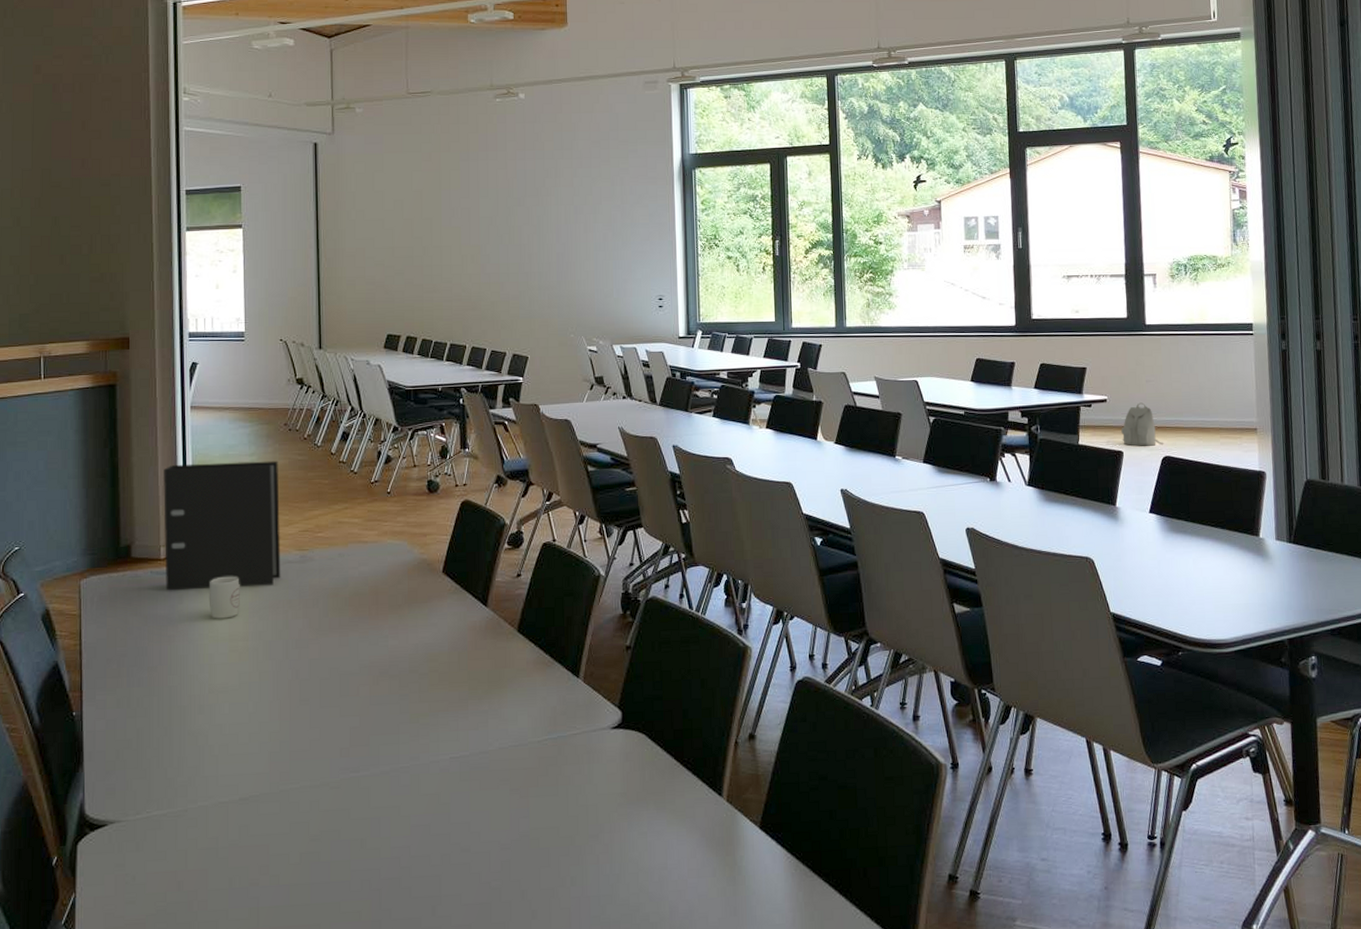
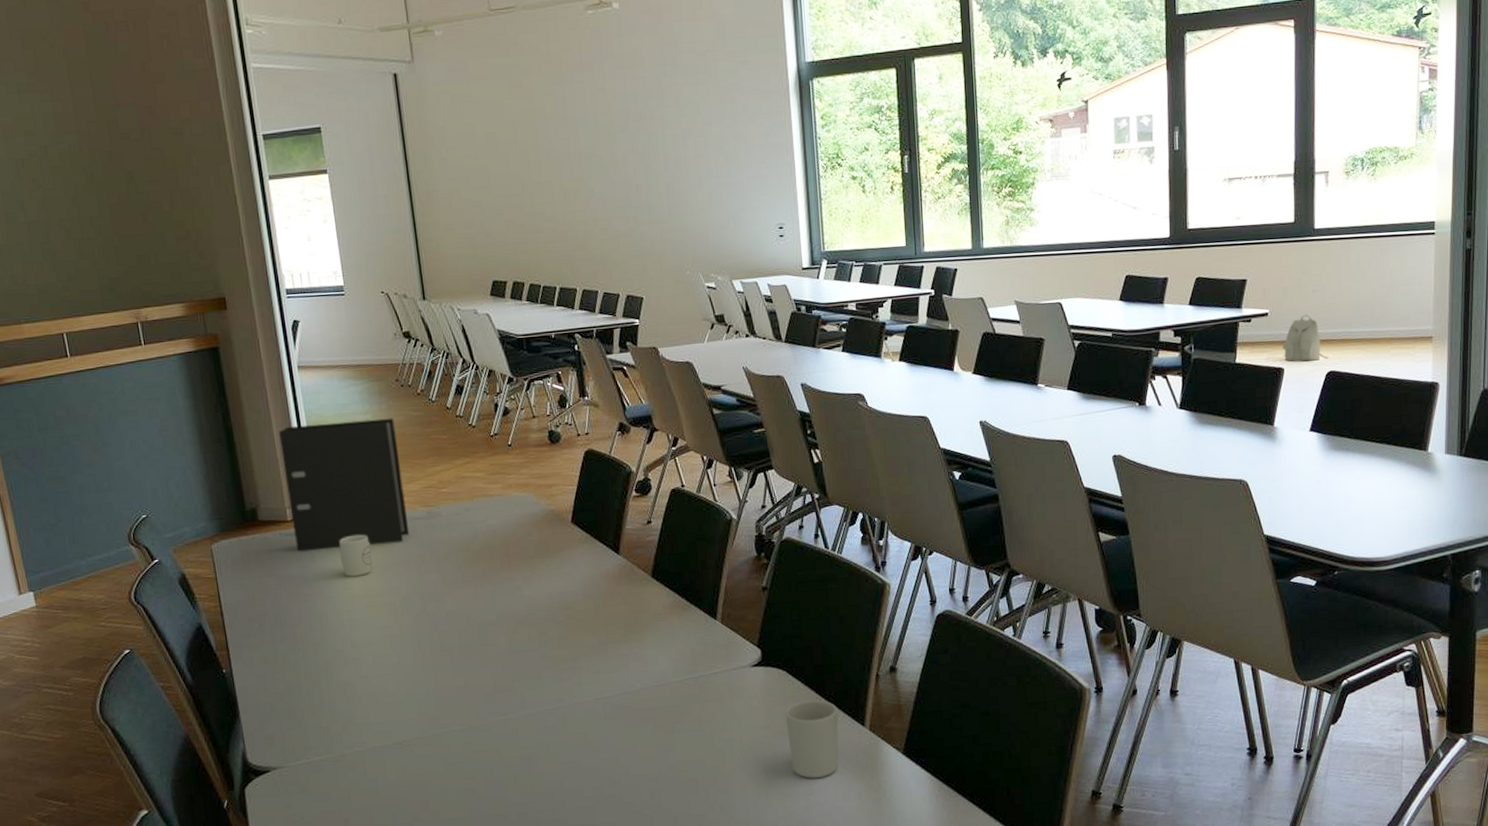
mug: none [642,766,696,852] -> present [785,700,839,778]

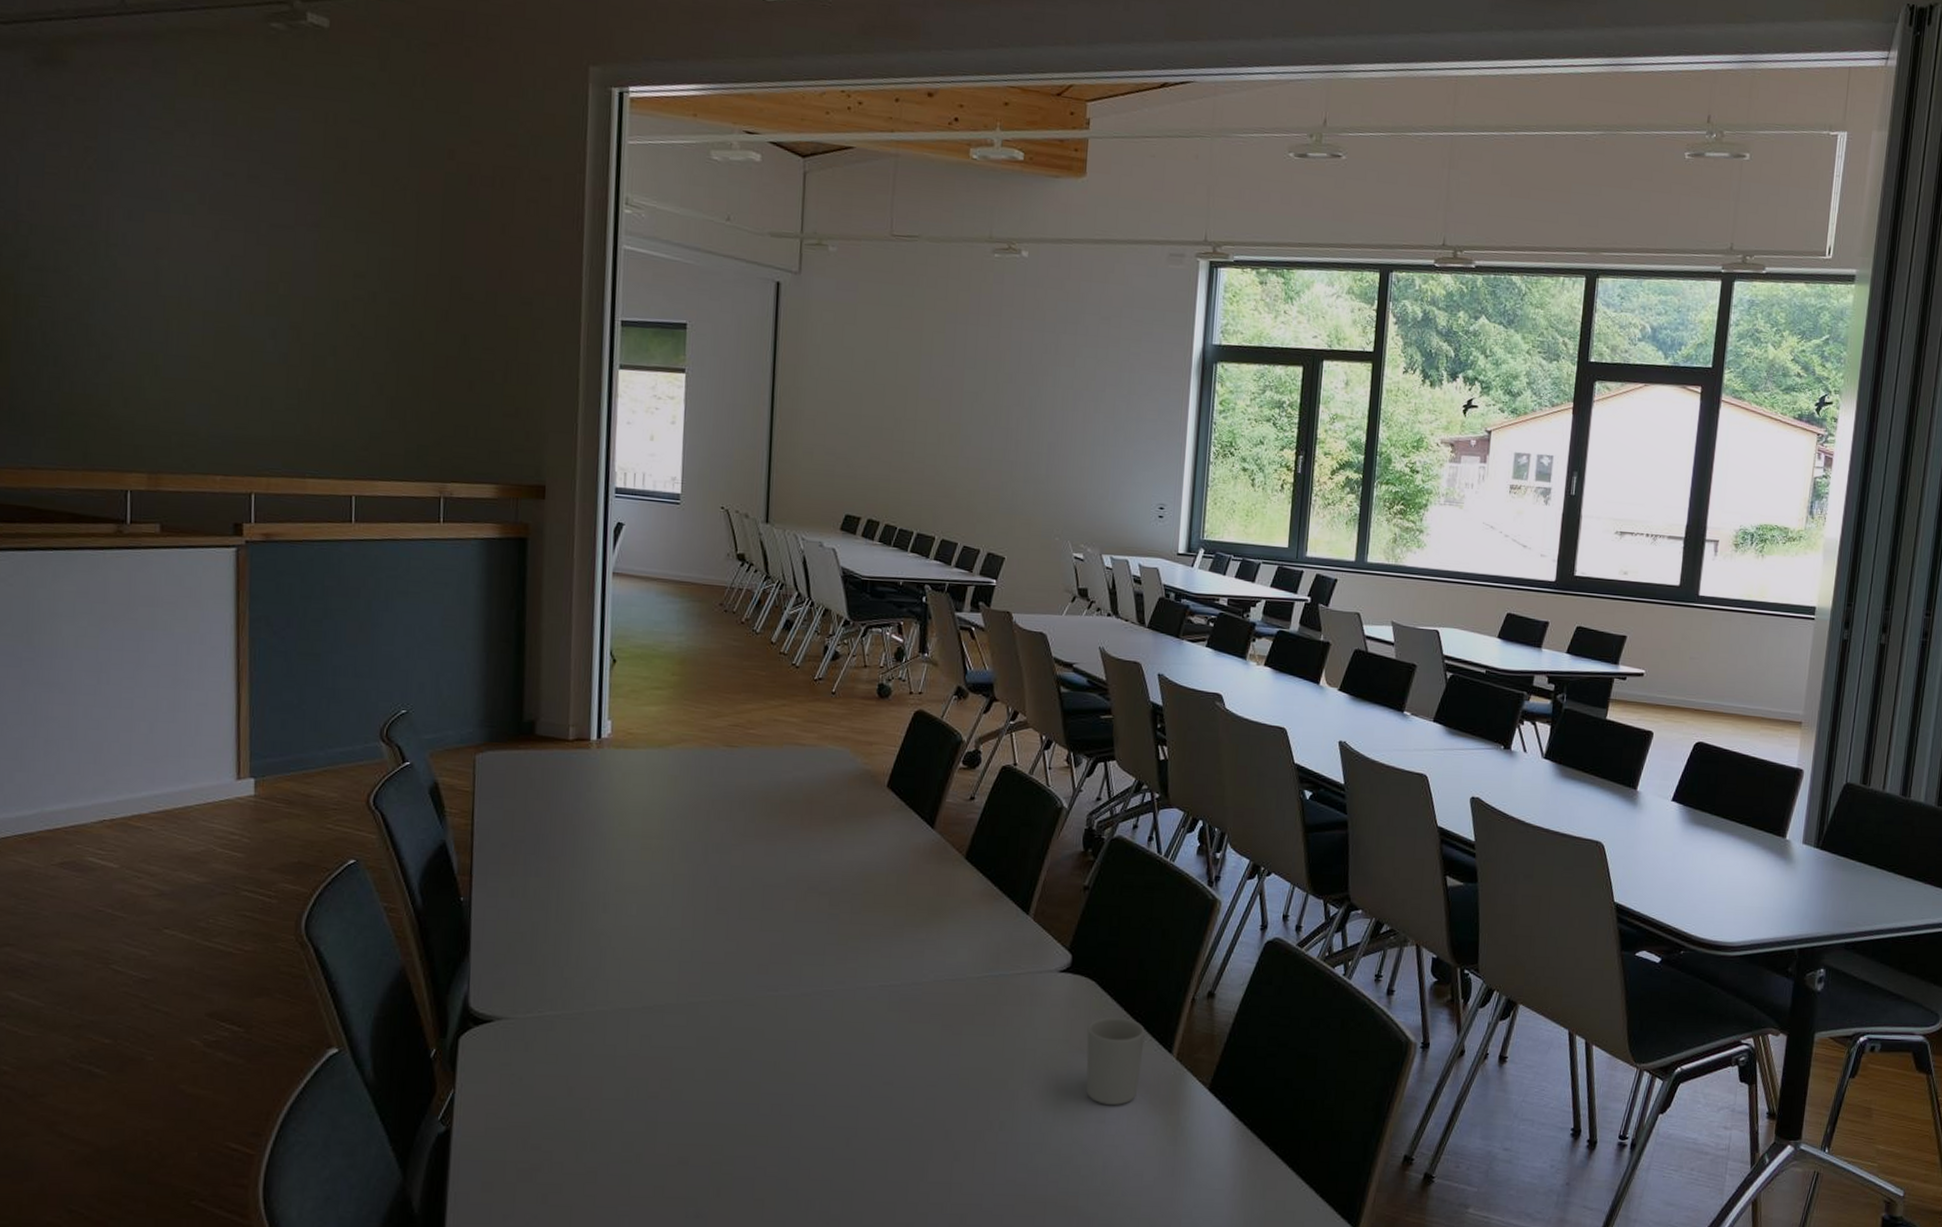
binder: present [279,418,410,551] -> none [572,636,710,782]
mug: present [339,534,373,577] -> none [621,766,659,813]
backpack: present [1283,314,1329,362] -> none [1654,681,1699,730]

